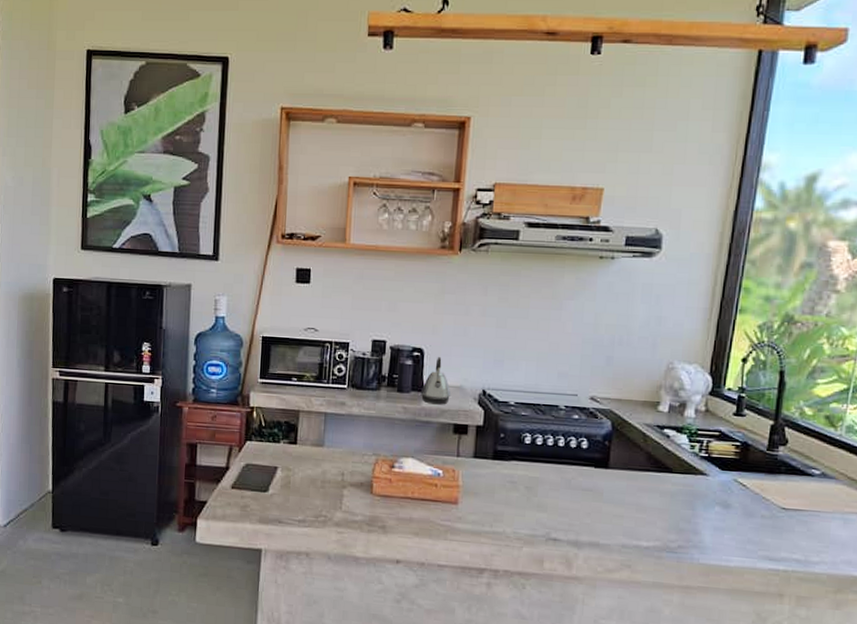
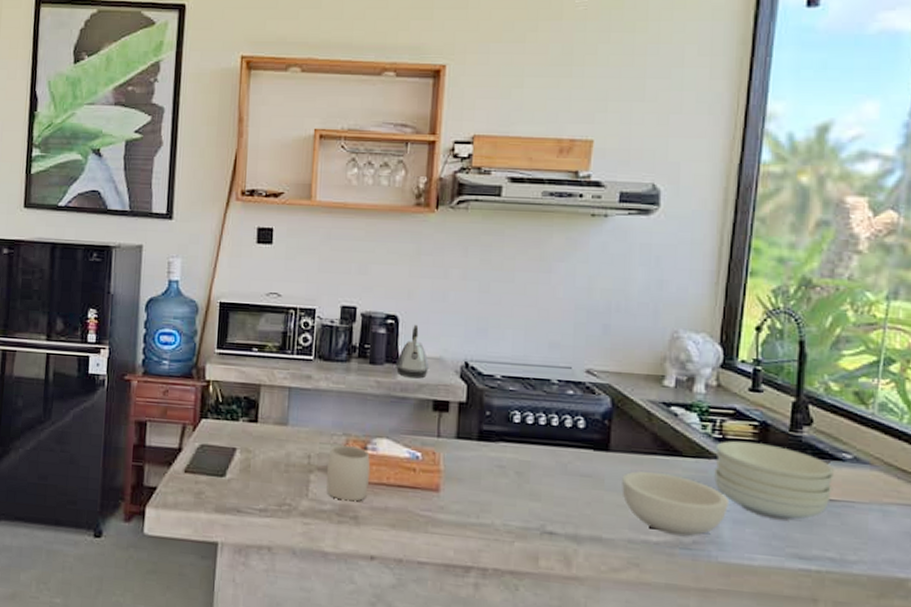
mug: none [357,463,398,513] -> present [326,444,371,502]
bowl: none [618,486,711,543] -> present [622,471,728,537]
bowl: none [698,459,804,528] -> present [713,441,834,520]

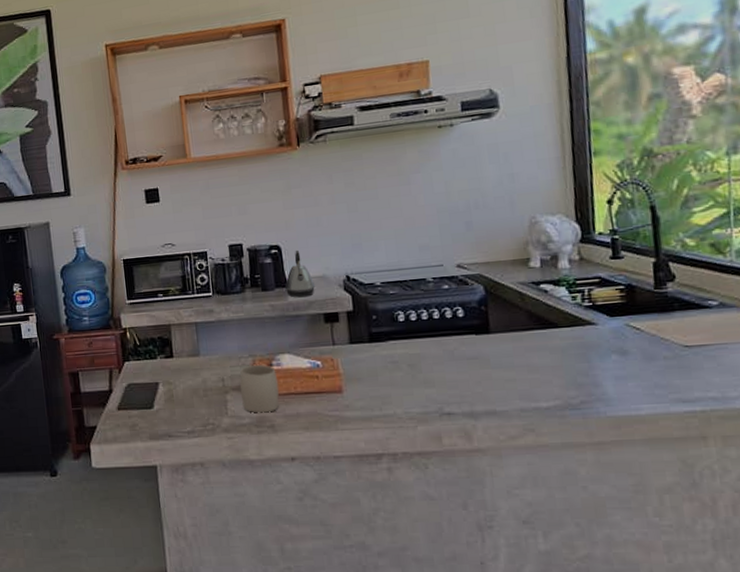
bowl: present [622,471,728,537] -> none [506,344,608,399]
bowl: present [713,441,834,520] -> none [587,304,705,370]

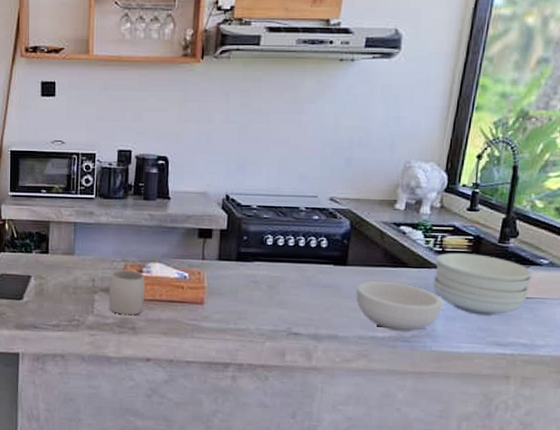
kettle: present [284,250,315,298] -> none [166,163,195,211]
bowl: none [506,344,608,399] -> present [356,280,444,332]
bowl: none [587,304,705,370] -> present [432,252,532,315]

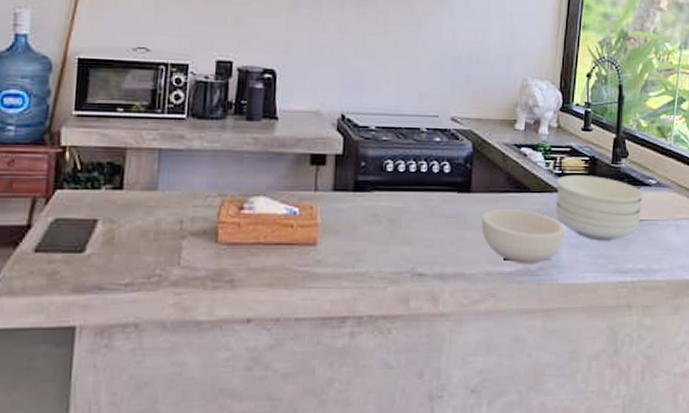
mug: present [108,269,146,316] -> none [200,206,248,265]

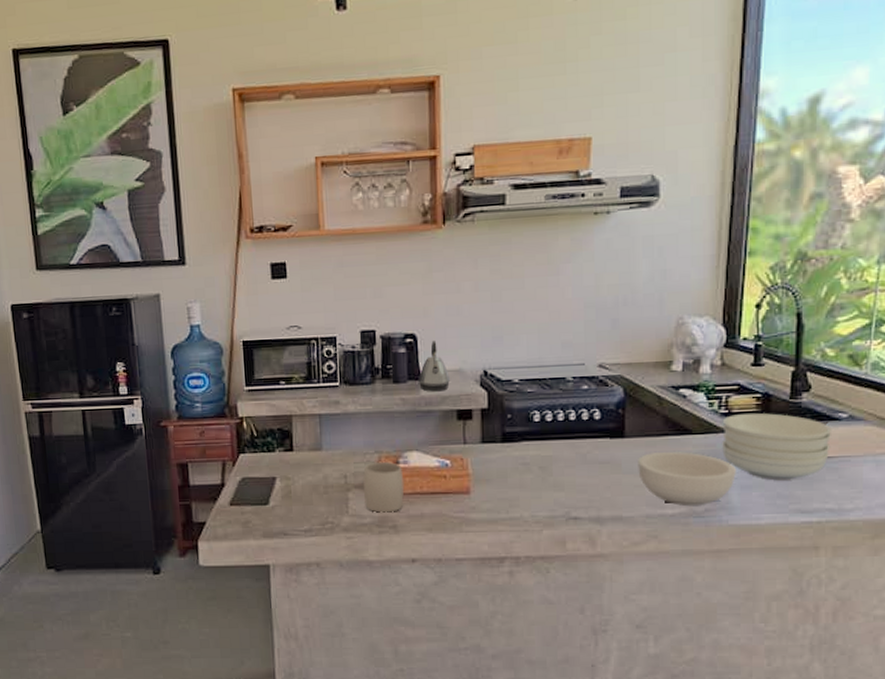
mug: none [200,206,248,265] -> present [362,461,405,513]
kettle: none [273,78,306,133] -> present [418,340,450,392]

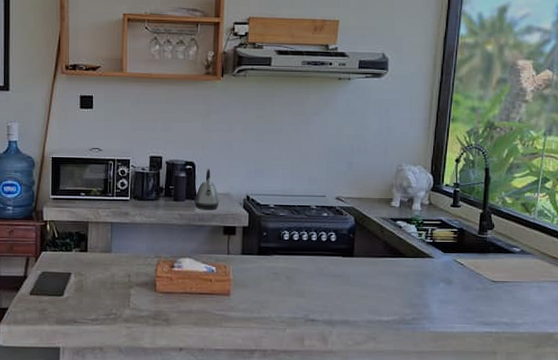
mug: present [362,461,405,513] -> none [143,265,178,308]
bowl: present [638,451,736,507] -> none [363,270,437,316]
bowl: present [721,413,831,481] -> none [426,243,508,298]

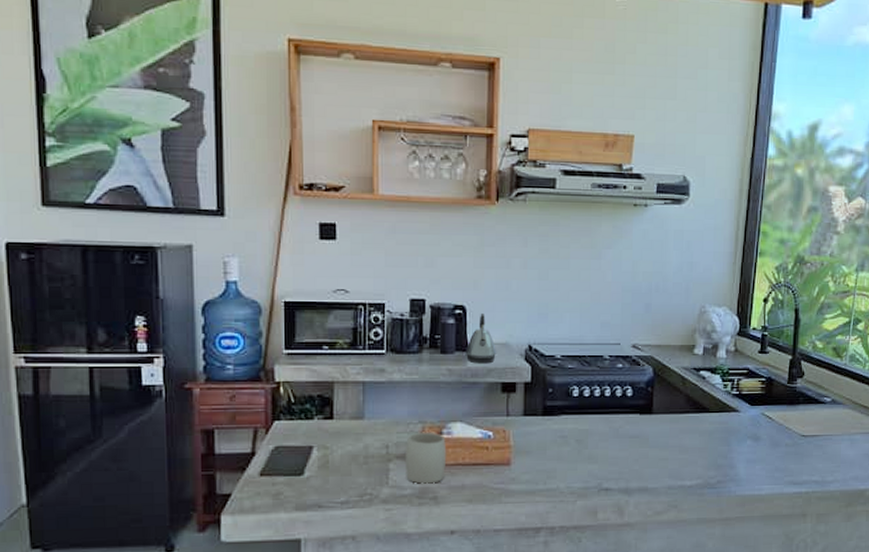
mug: none [143,265,178,308] -> present [405,432,447,484]

